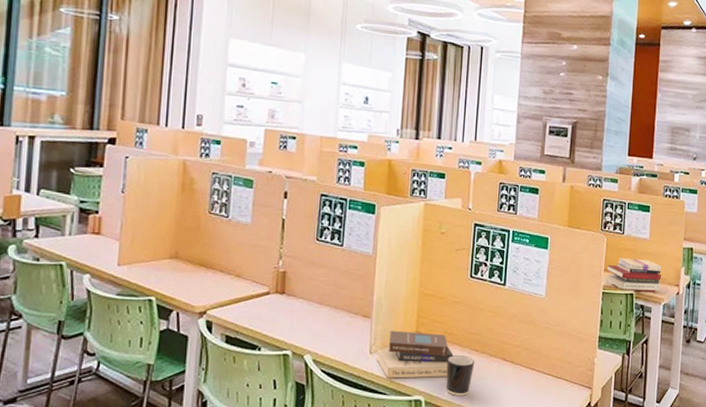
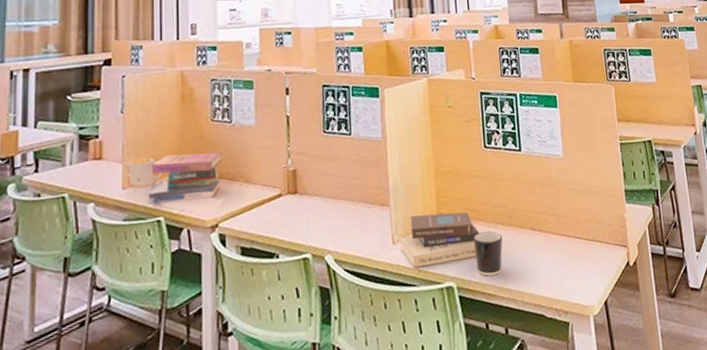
mug: none [123,239,158,268] -> present [126,157,163,189]
books: none [142,240,216,285] -> present [148,152,222,202]
books: present [606,257,662,292] -> none [619,103,678,138]

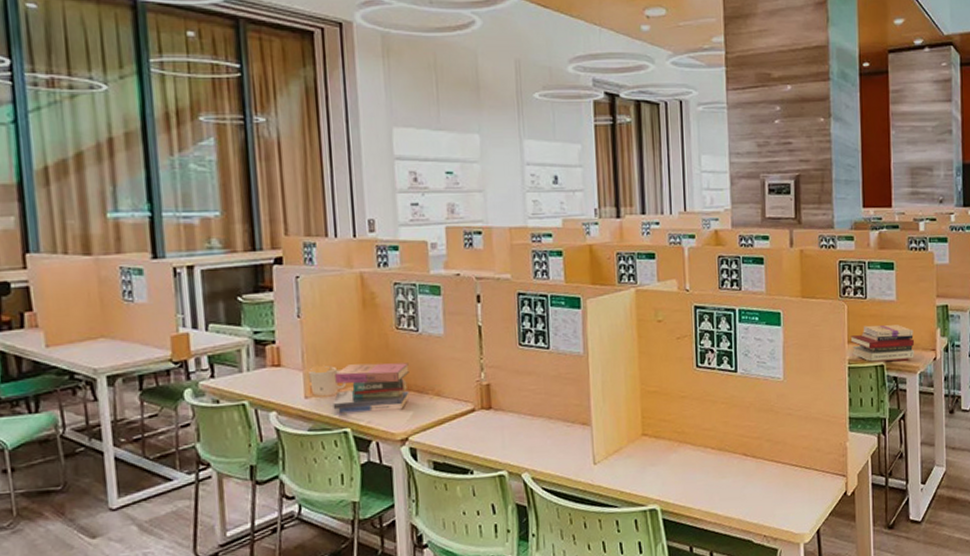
books: present [399,211,480,268] -> none [601,434,687,489]
mug: present [473,231,503,276] -> none [680,455,712,500]
books: none [619,103,678,138] -> present [850,324,915,362]

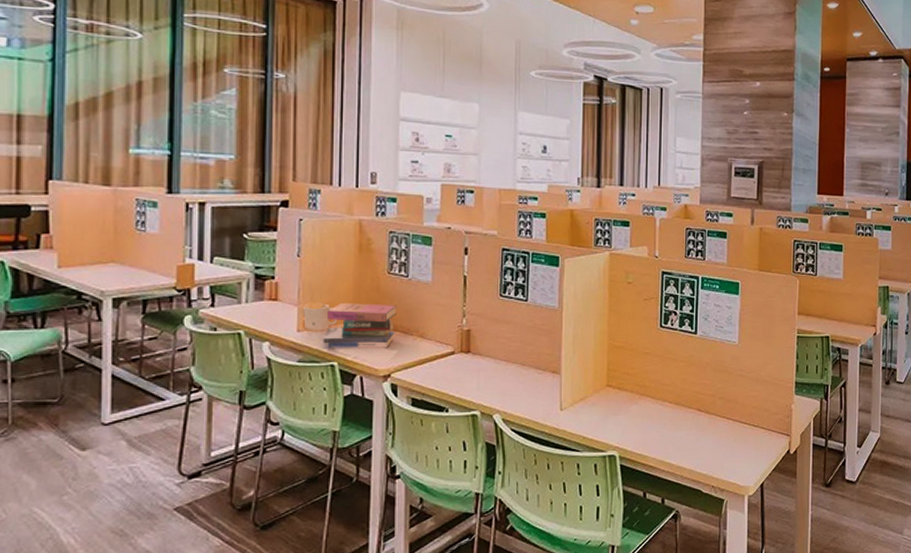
books: present [850,324,915,362] -> none [800,300,858,334]

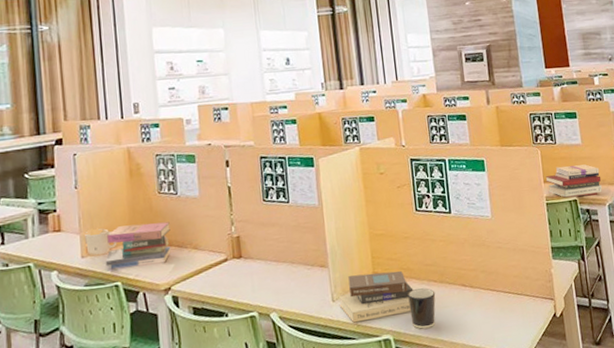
books: none [567,385,647,435] -> present [339,270,414,323]
mug: none [640,408,669,449] -> present [408,288,436,329]
books: none [800,300,858,334] -> present [545,164,603,198]

